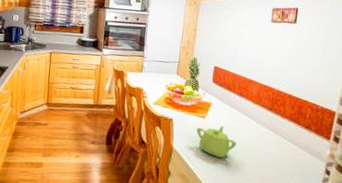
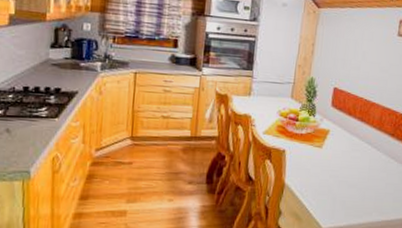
teapot: present [196,125,237,159] -> none [311,155,356,193]

